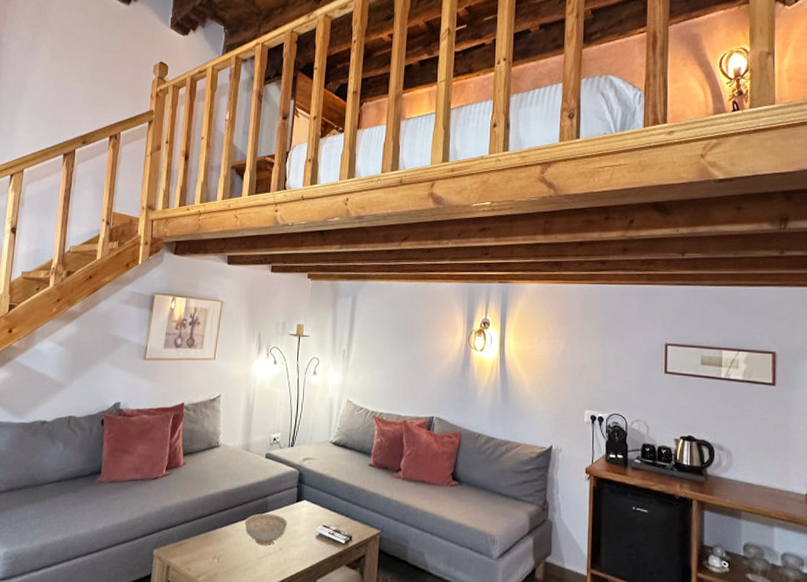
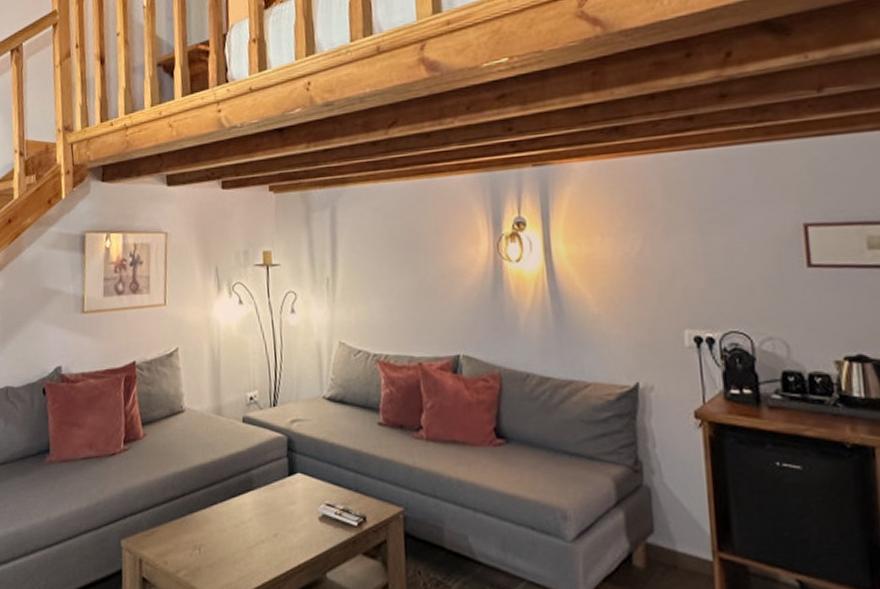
decorative bowl: present [244,513,288,546] -> none [226,492,281,532]

